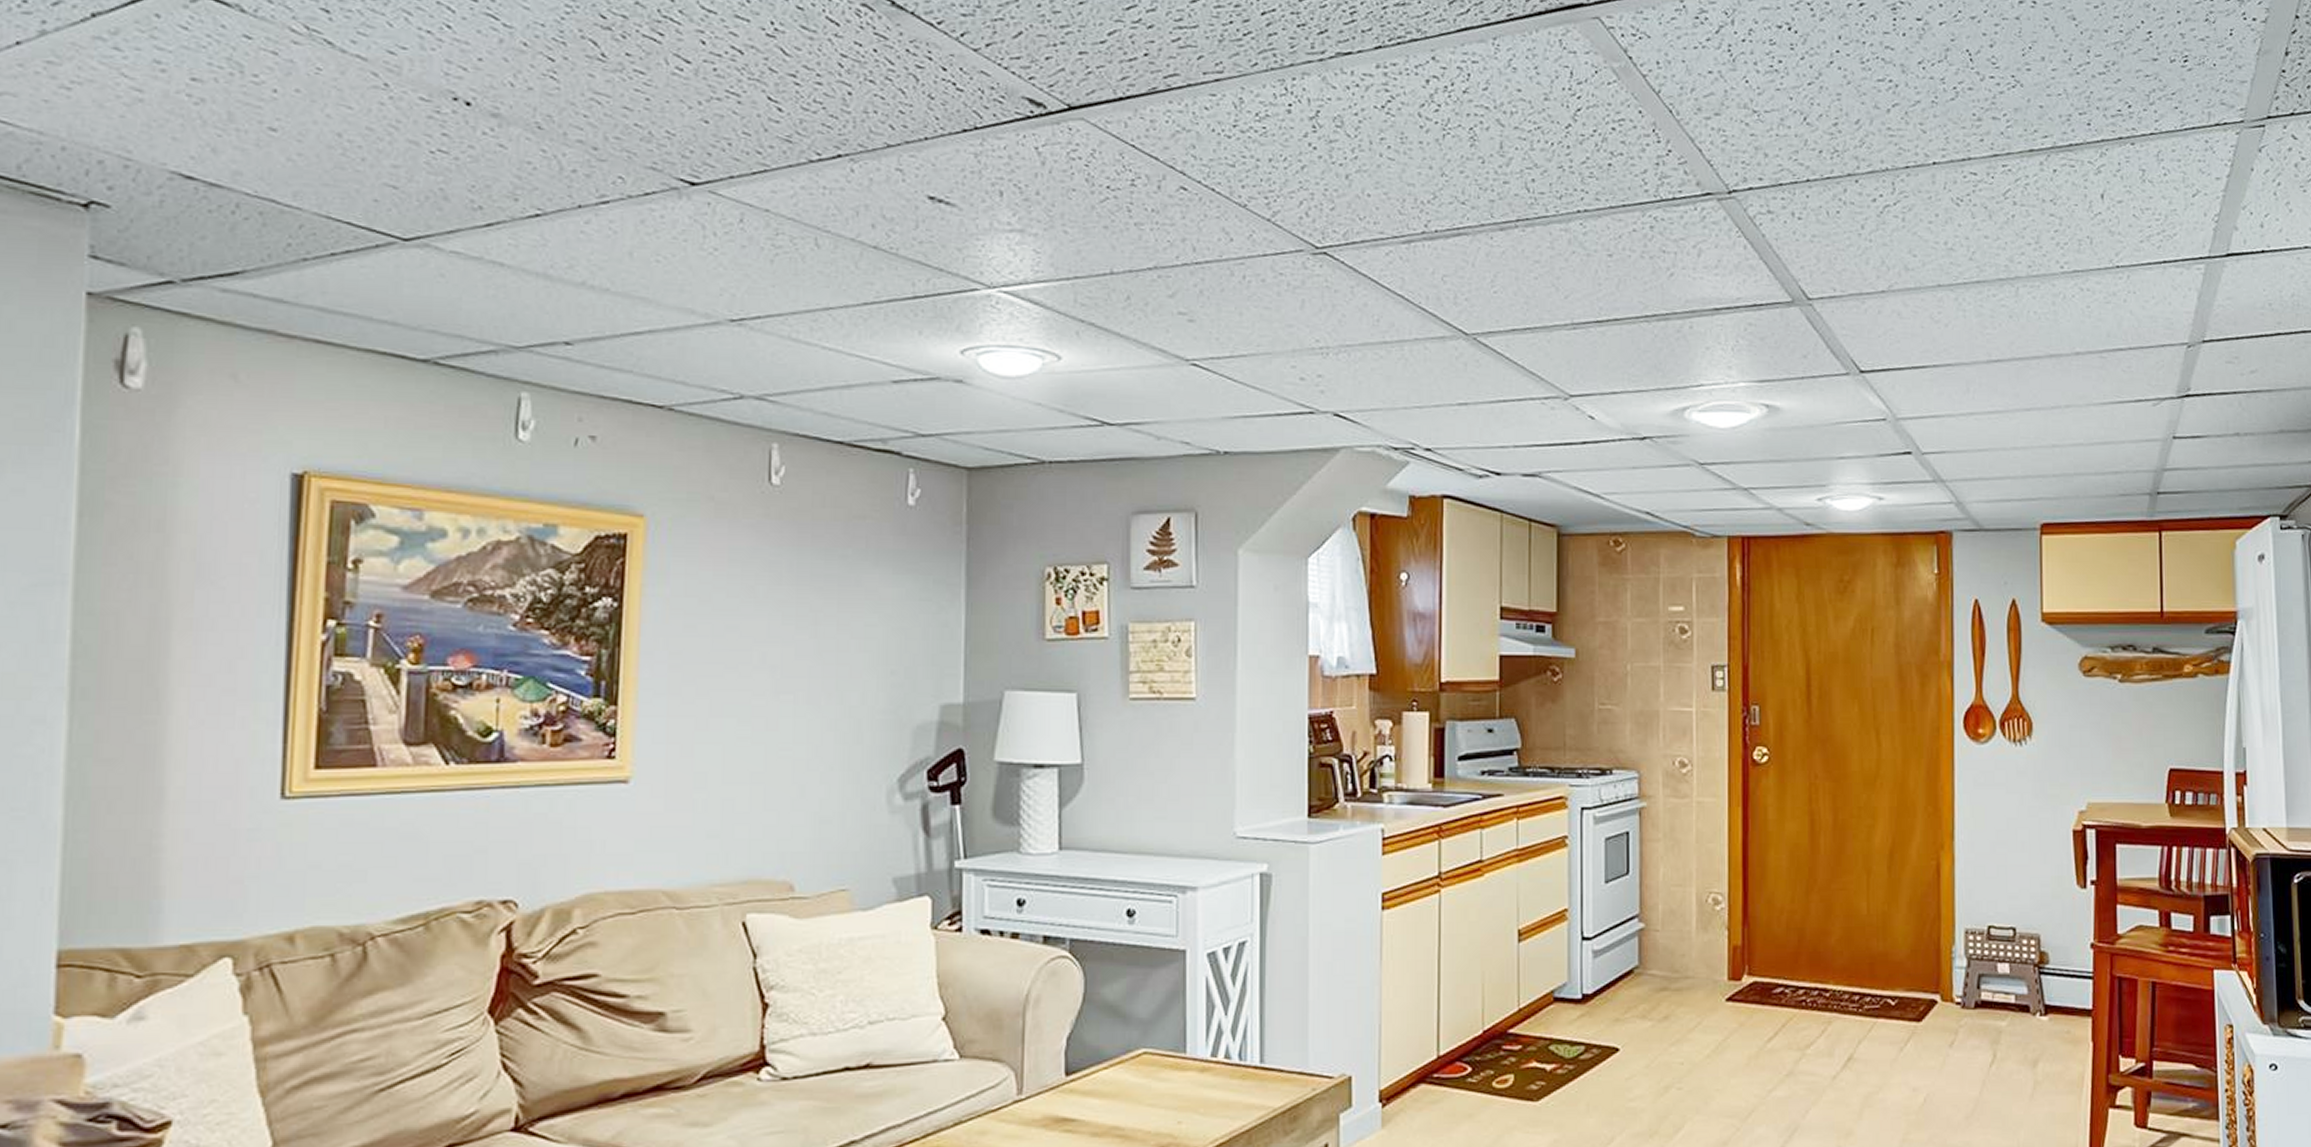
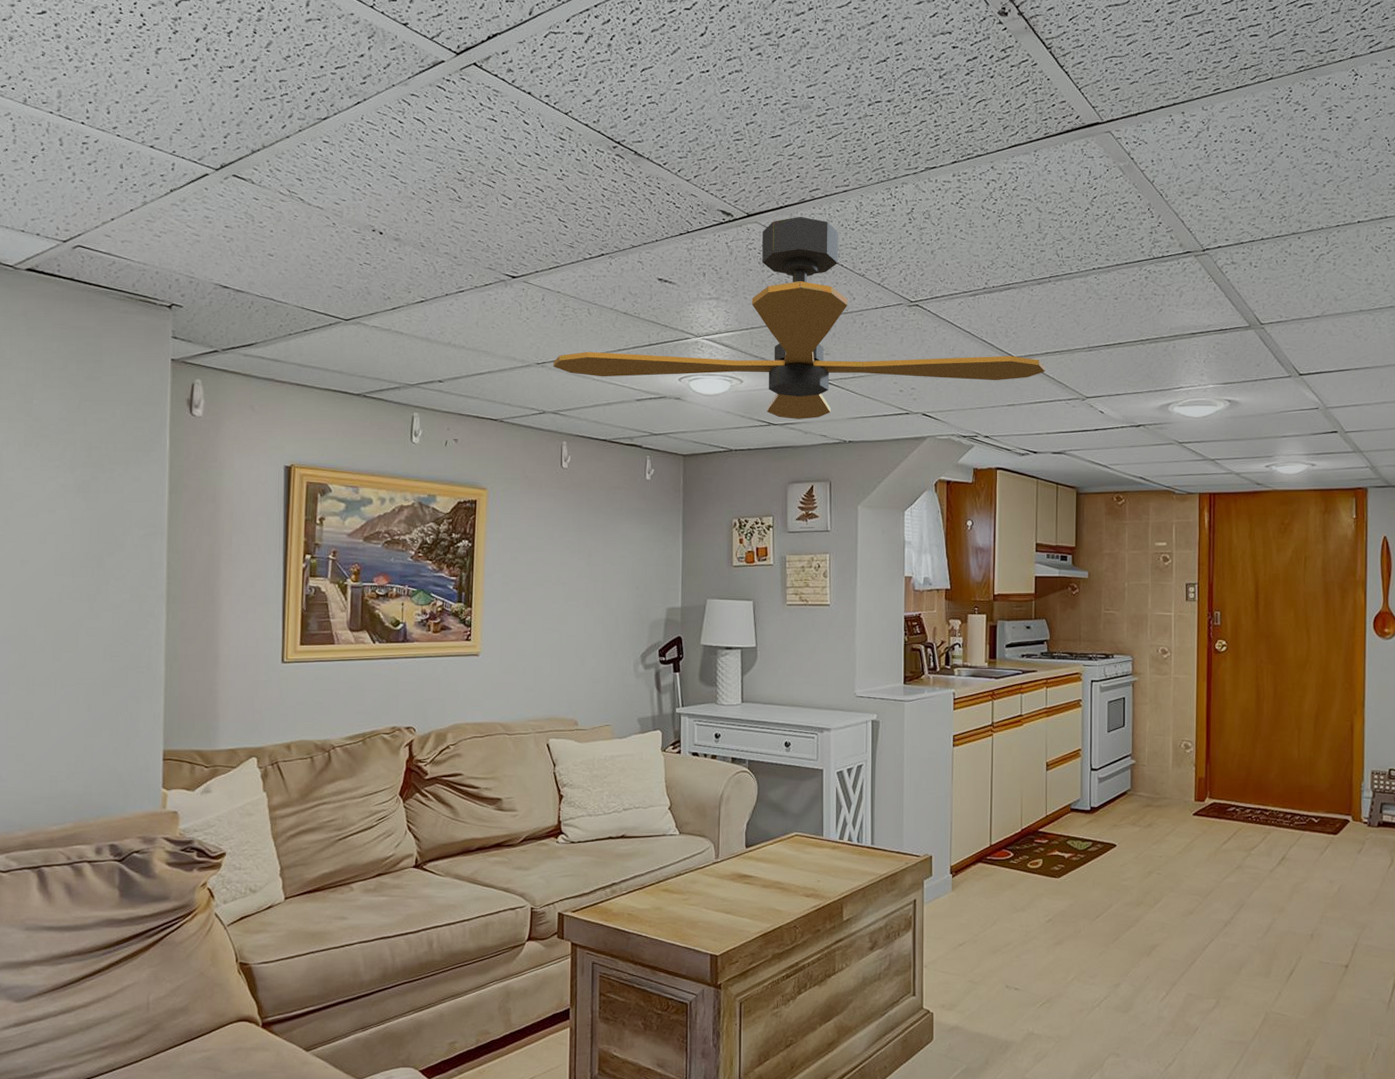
ceiling fan: none [757,113,1512,418] -> present [553,216,1046,419]

